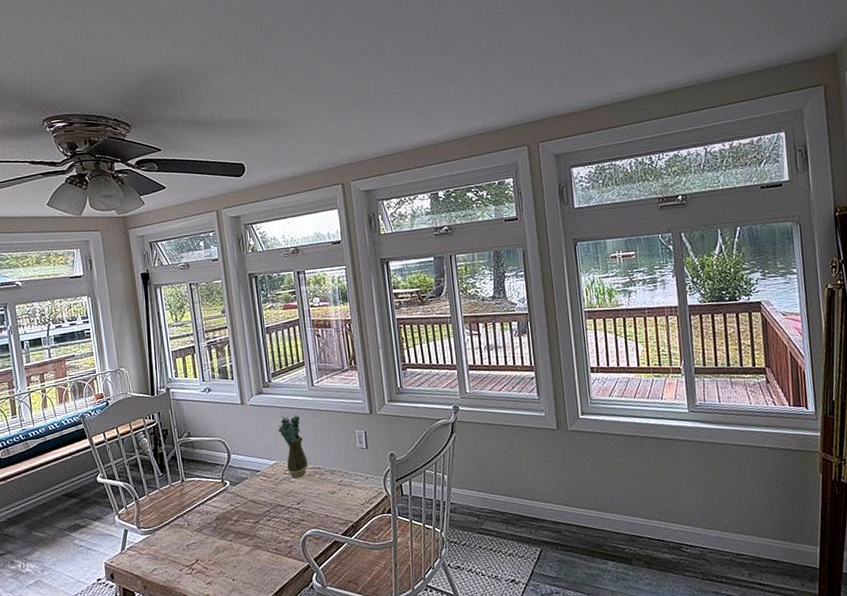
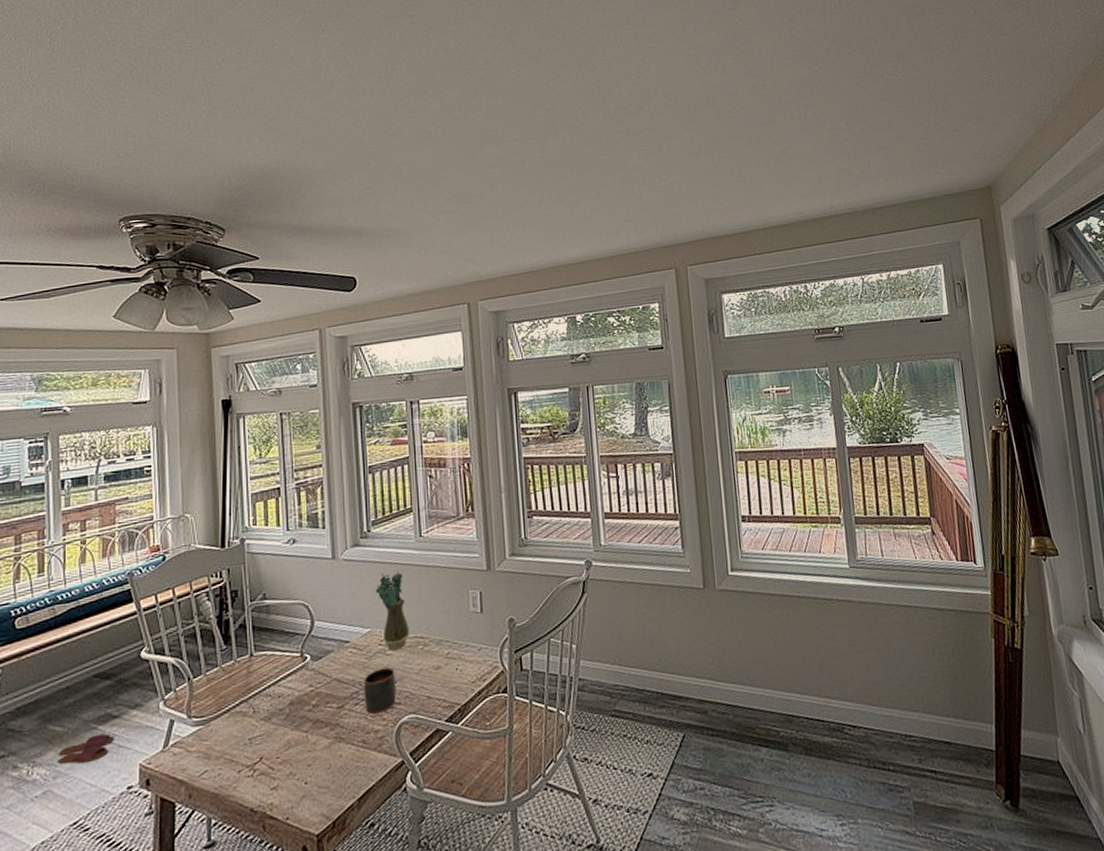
slippers: none [43,539,83,561] -> present [57,733,114,764]
mug: none [273,492,301,528] -> present [363,667,396,714]

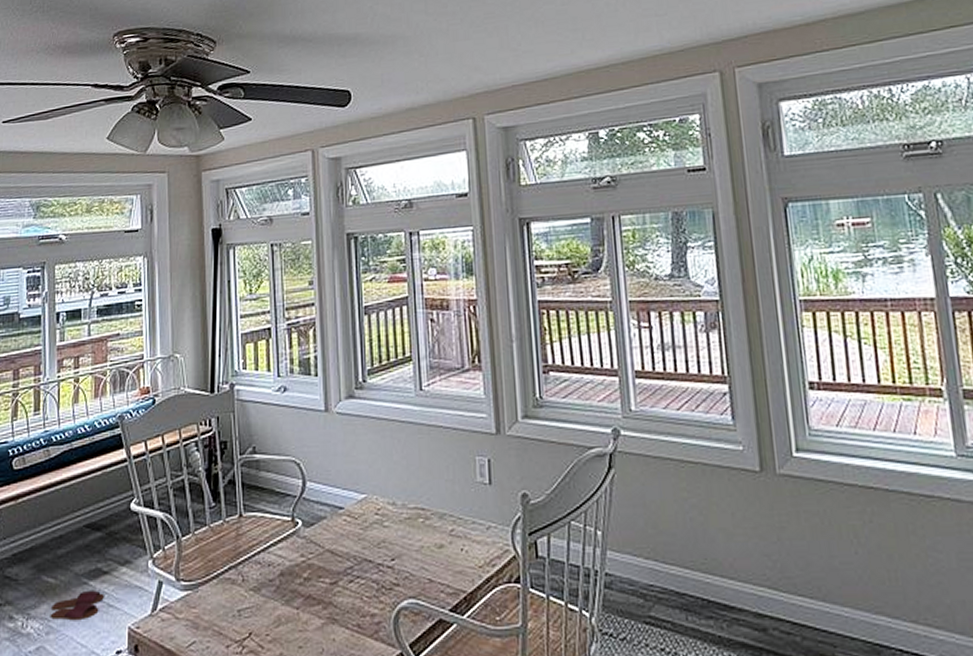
mug: present [363,667,396,714] -> none [358,541,394,594]
vase: present [375,571,410,651] -> none [371,429,409,522]

